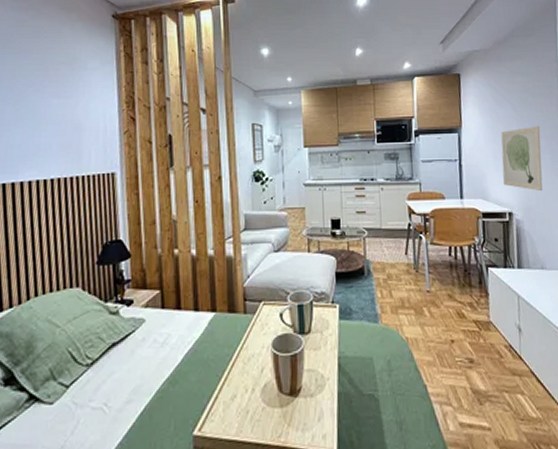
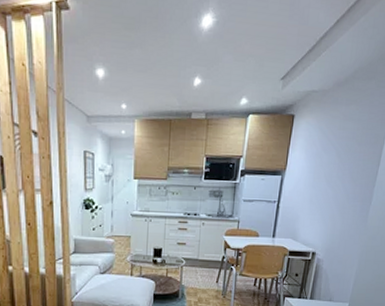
wall art: present [501,126,543,192] -> none [313,174,358,236]

